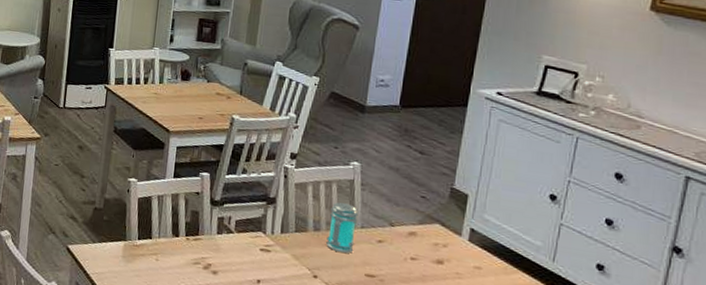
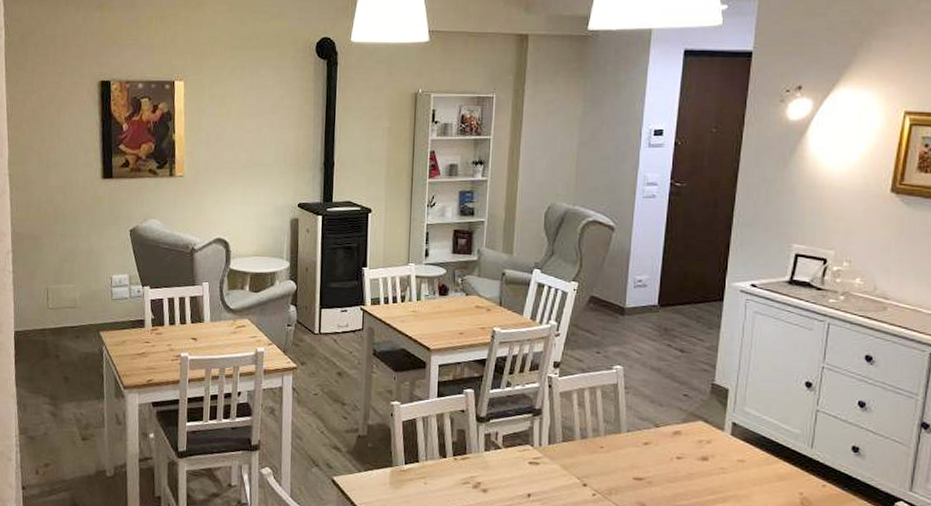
jar: present [326,202,359,253] -> none [594,408,624,458]

